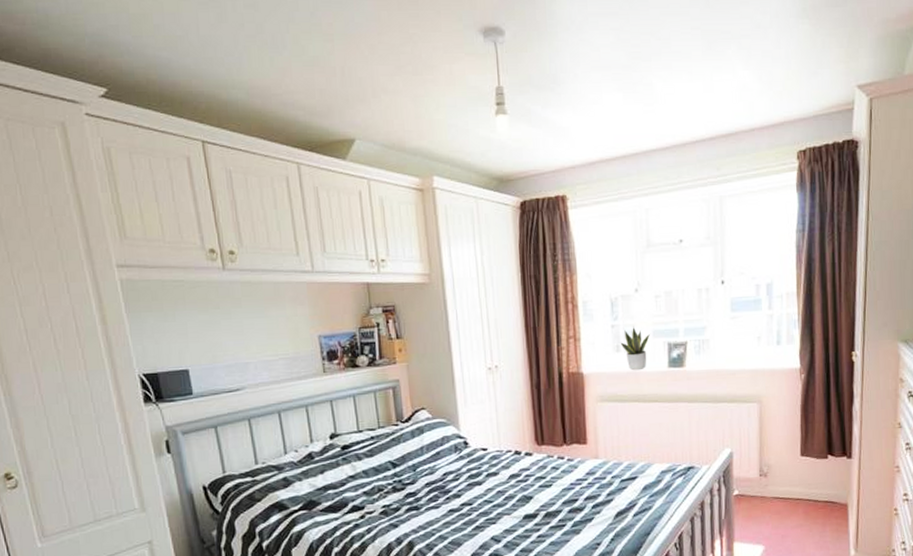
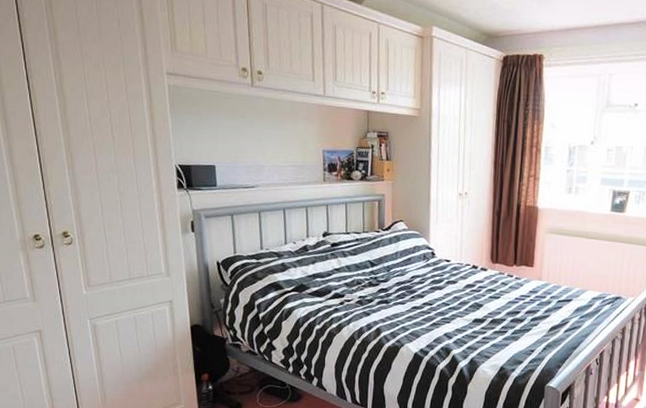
potted plant: present [620,326,650,371] -> none [572,173,599,211]

